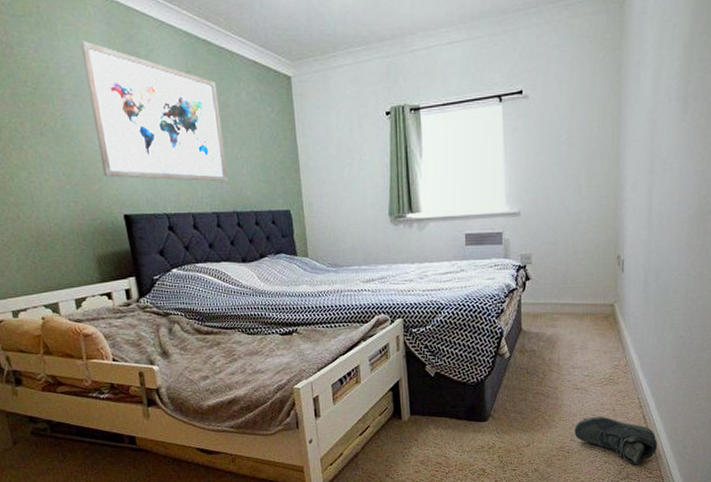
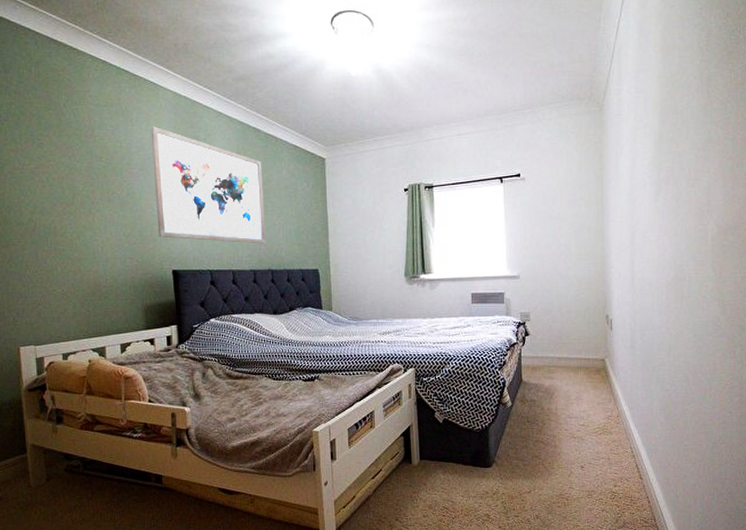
sneaker: present [574,416,658,465] -> none [573,464,651,514]

